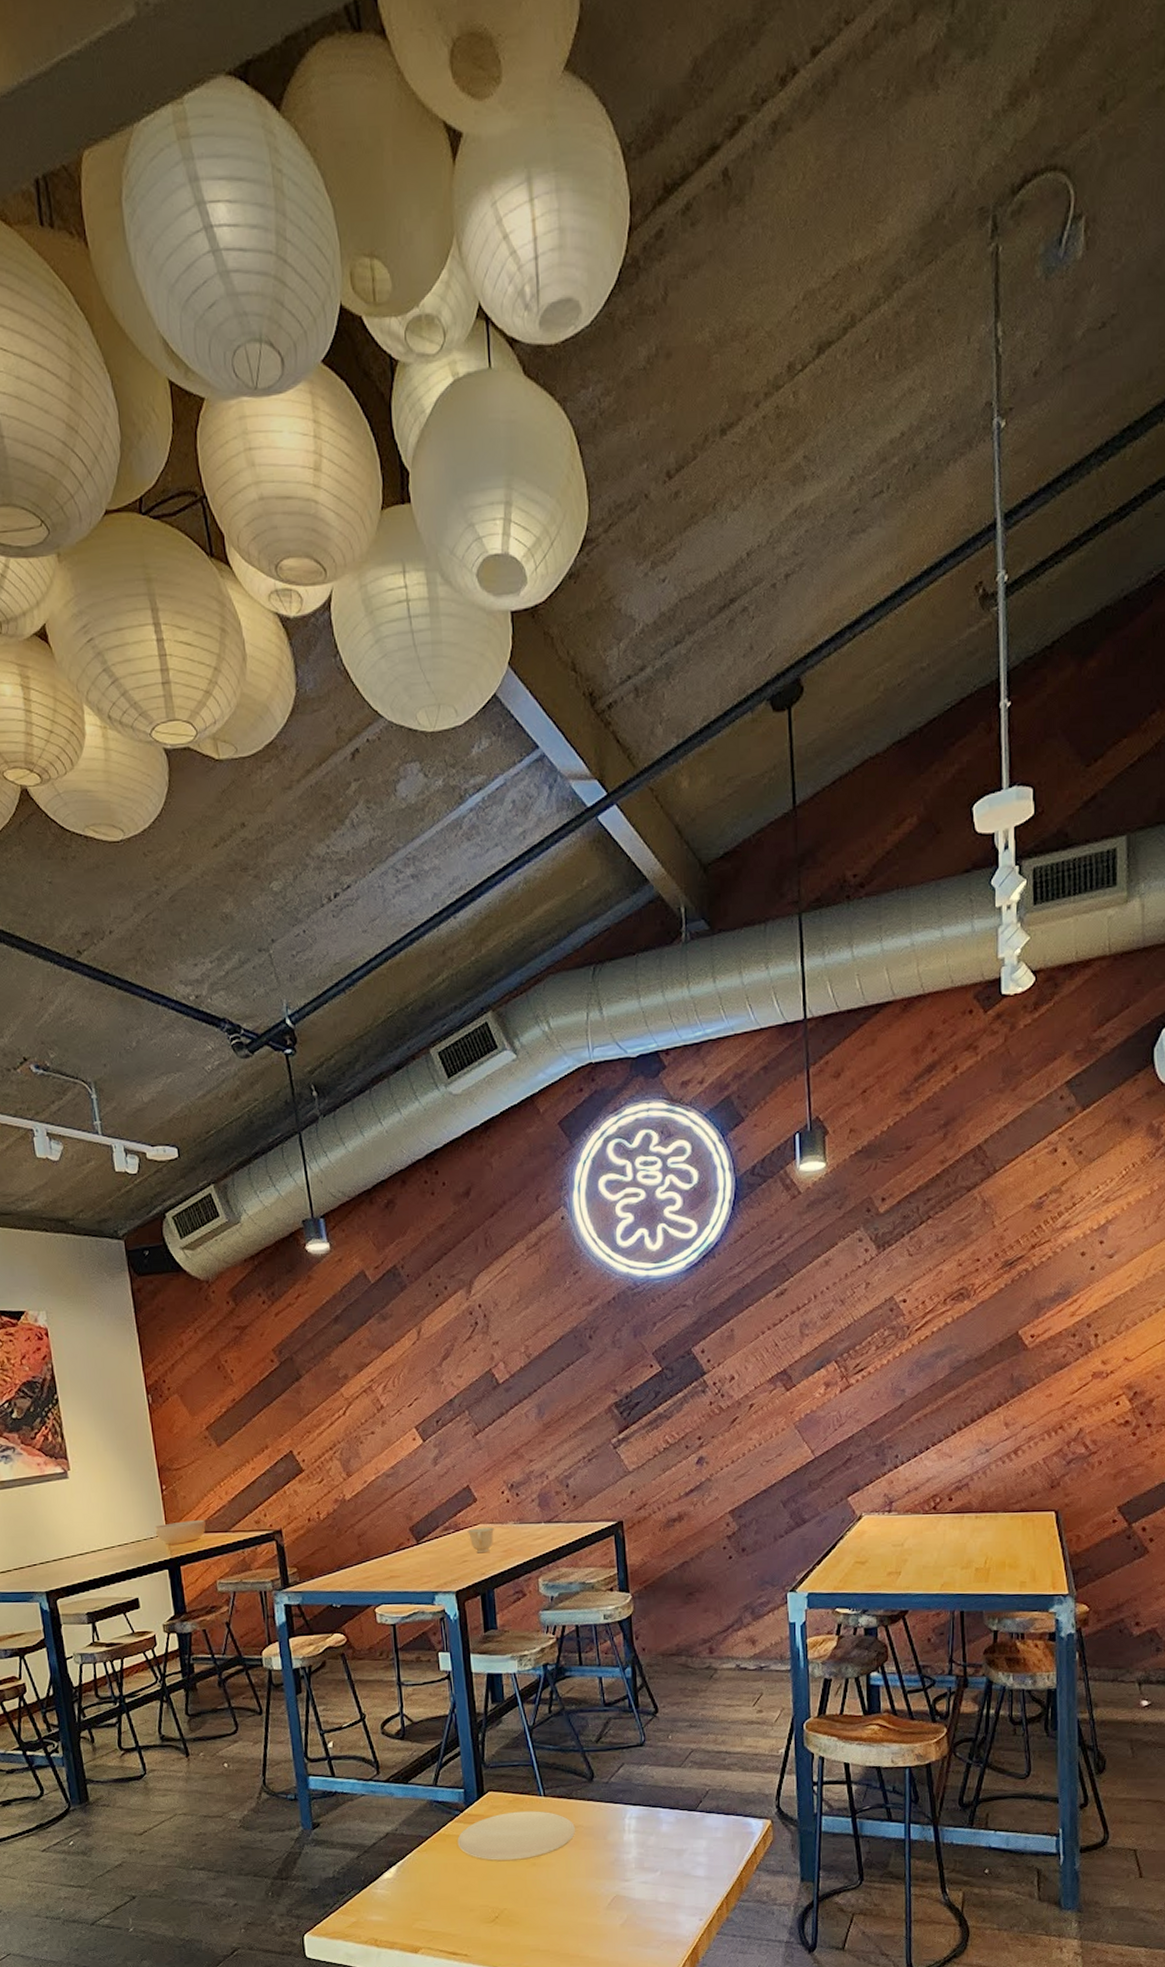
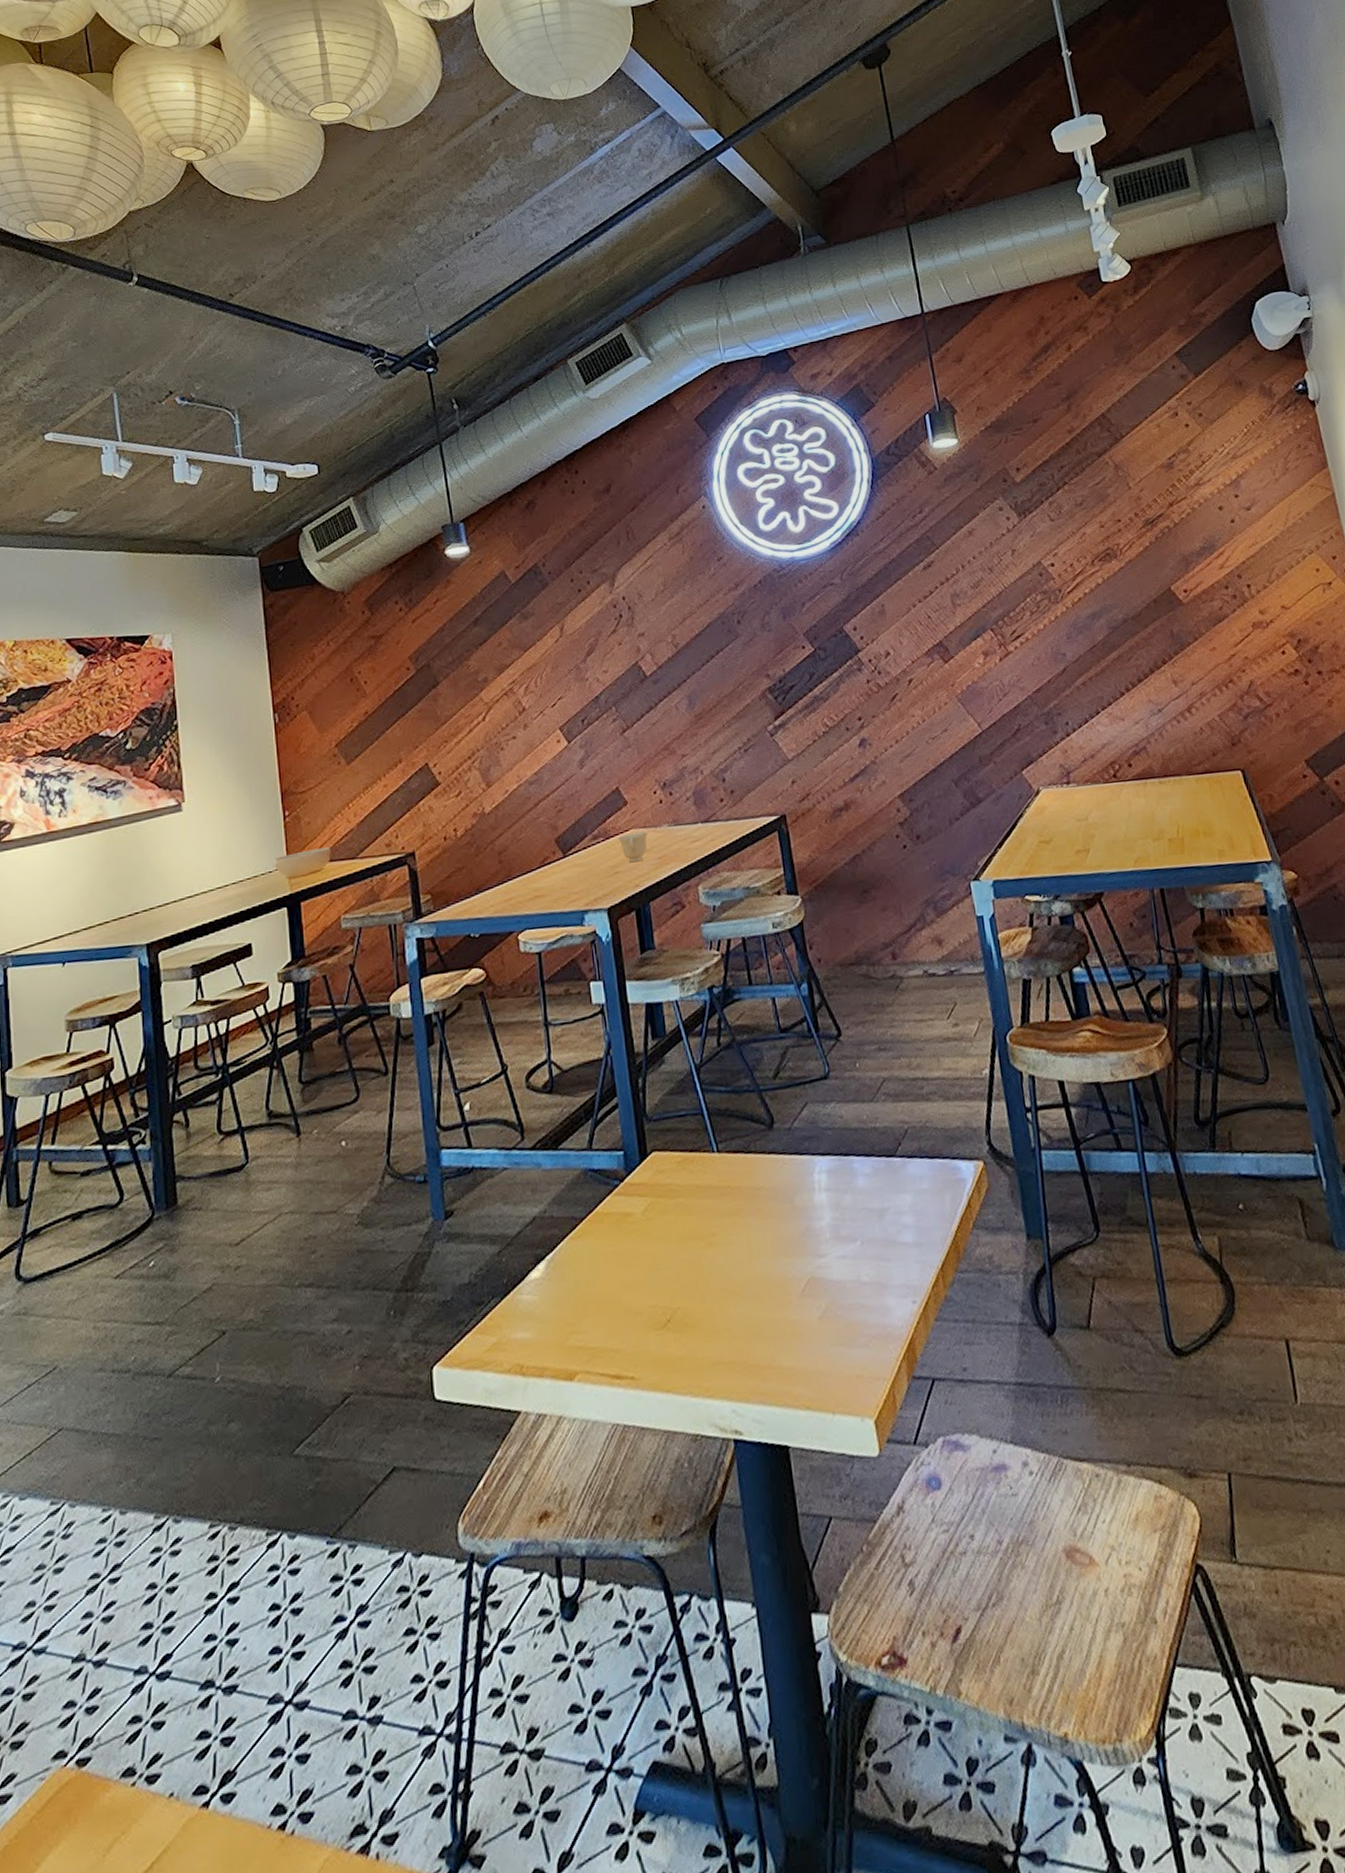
plate: present [457,1811,576,1862] -> none [617,1172,758,1245]

